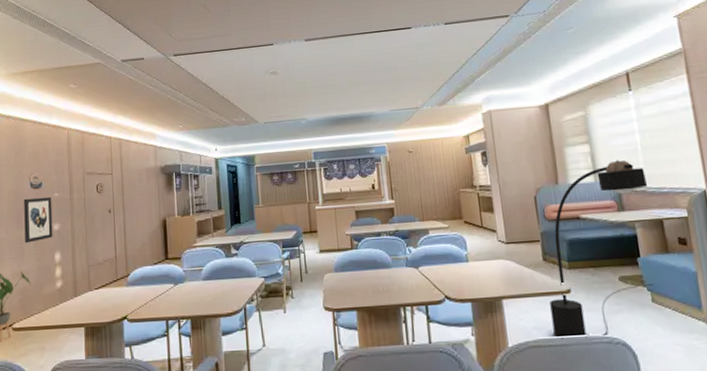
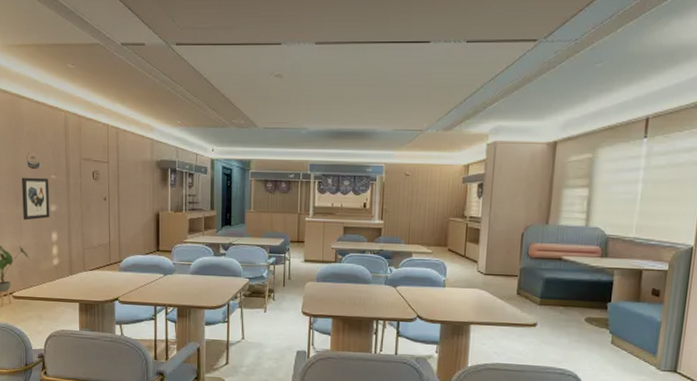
floor lamp: present [549,160,654,339] -> none [512,207,638,368]

